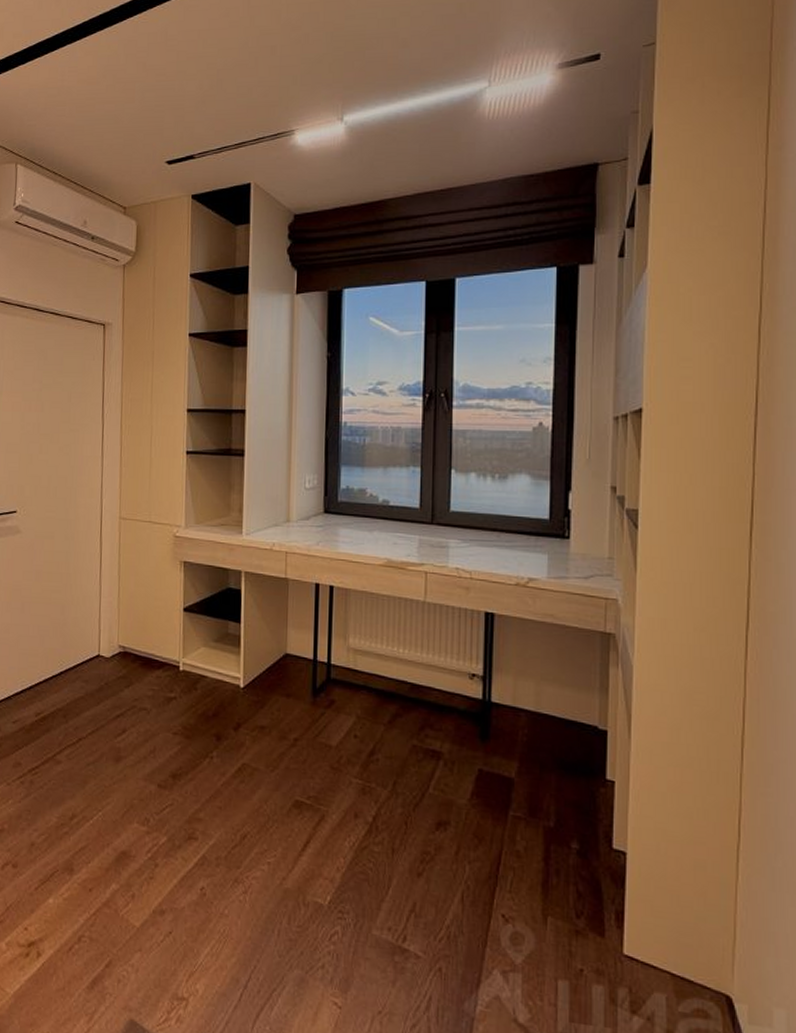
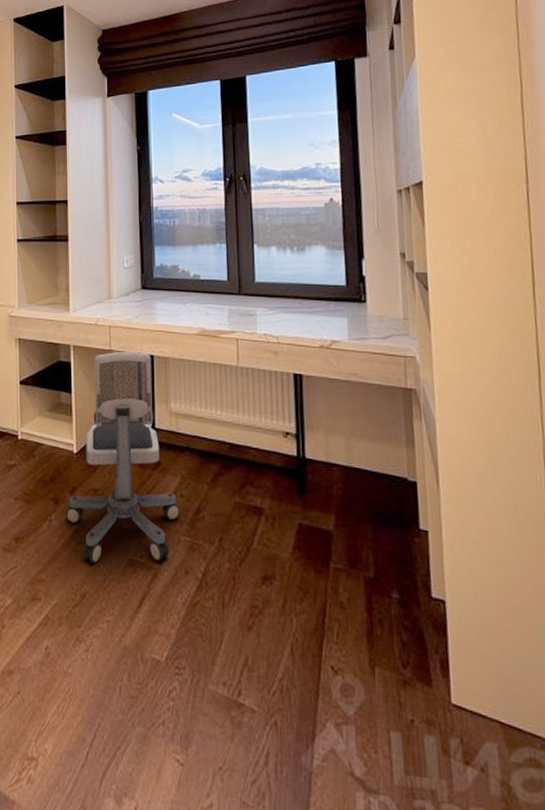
office chair: none [228,581,354,804] -> present [65,352,181,564]

